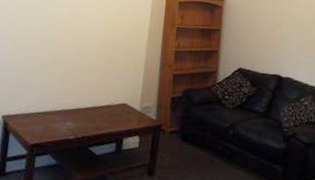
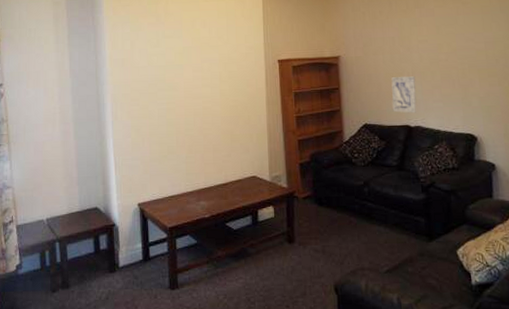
wall art: none [267,27,293,65] -> present [391,76,417,113]

